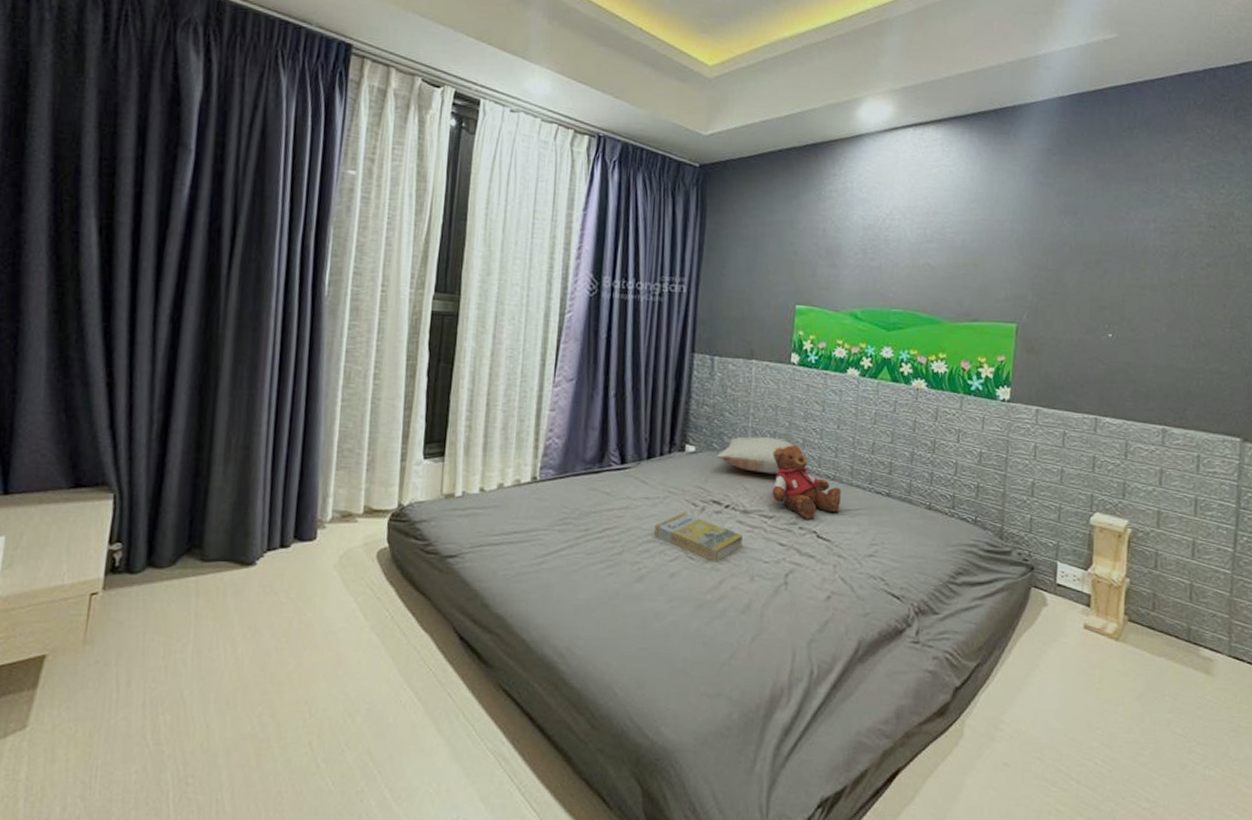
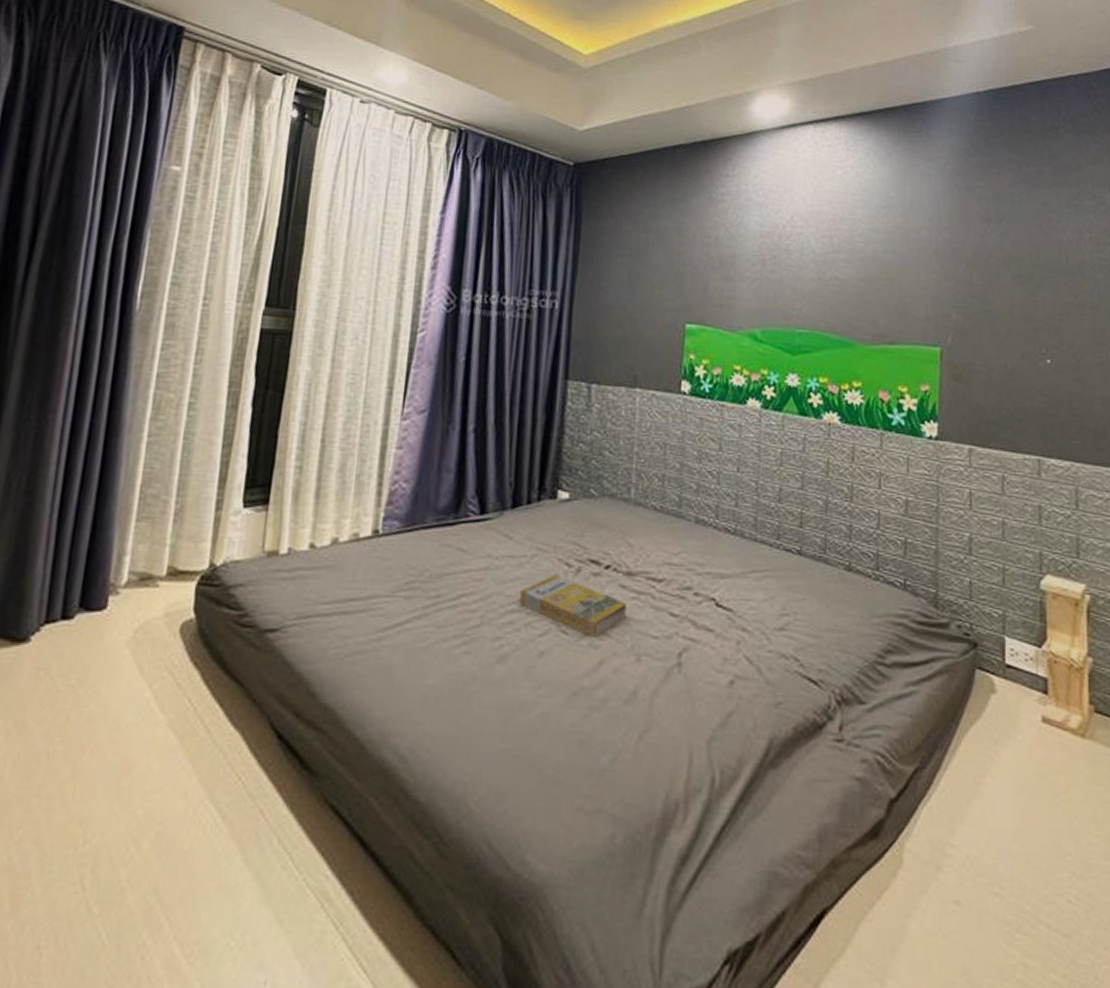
pillow: present [717,436,802,474] -> none [595,480,696,527]
teddy bear: present [772,444,841,519] -> none [661,490,744,583]

